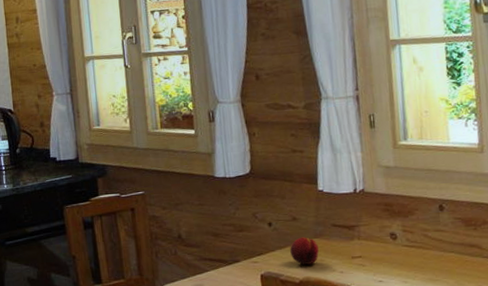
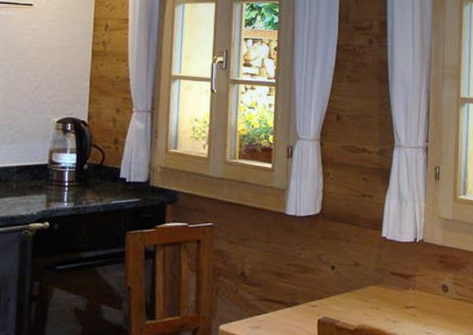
fruit: present [290,237,320,265] -> none [349,283,377,312]

